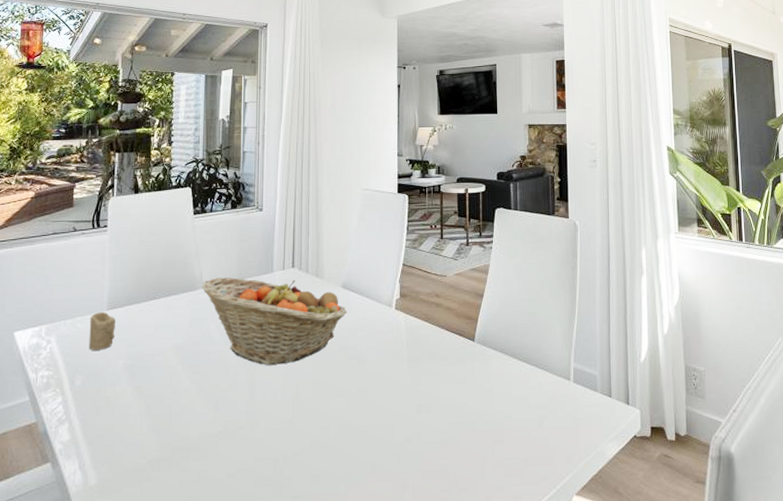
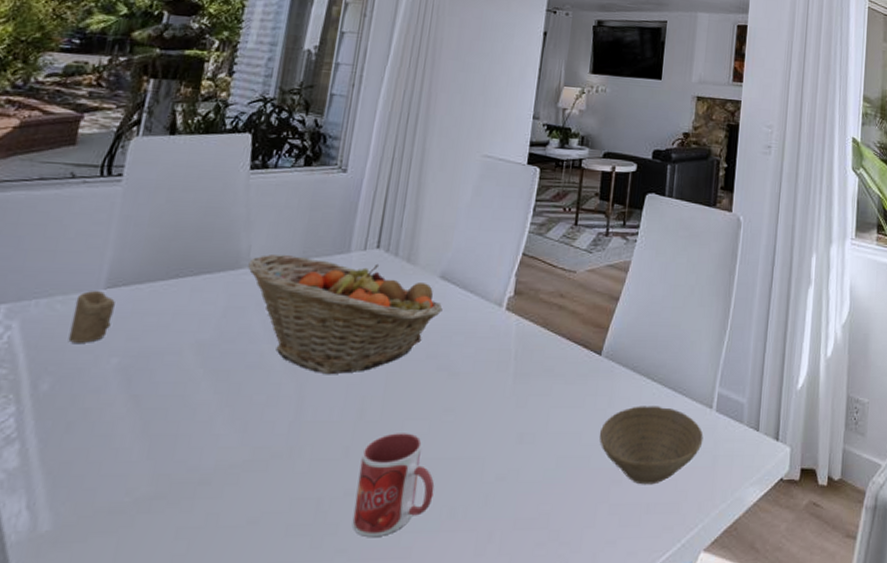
mug: none [301,407,358,486] -> present [352,433,435,537]
bowl: none [480,380,565,443] -> present [599,406,703,485]

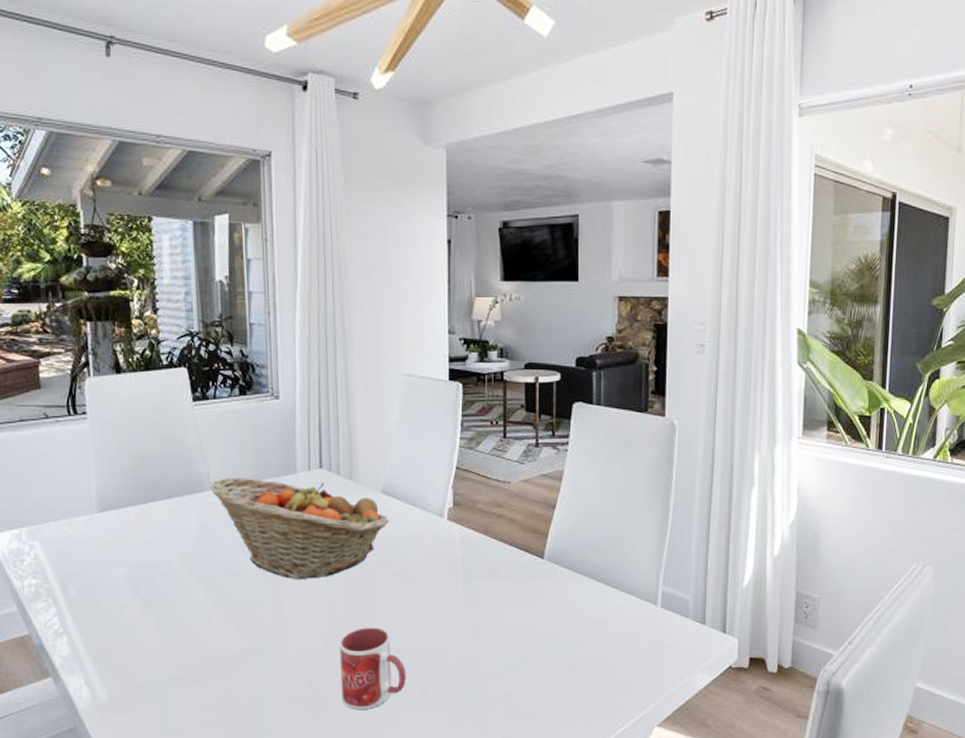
candle: present [68,291,115,343] -> none [78,515,110,558]
bowl: present [599,406,703,485] -> none [549,603,650,671]

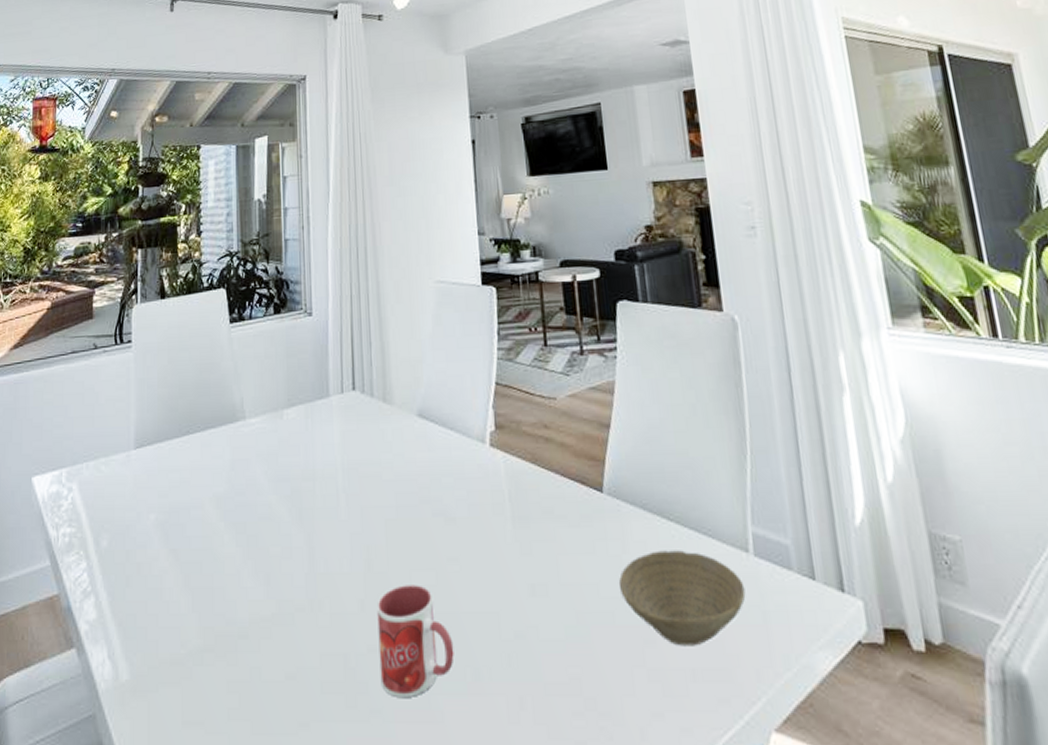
fruit basket: present [210,478,389,580] -> none [244,404,426,525]
bowl: none [549,603,650,671] -> present [618,550,746,646]

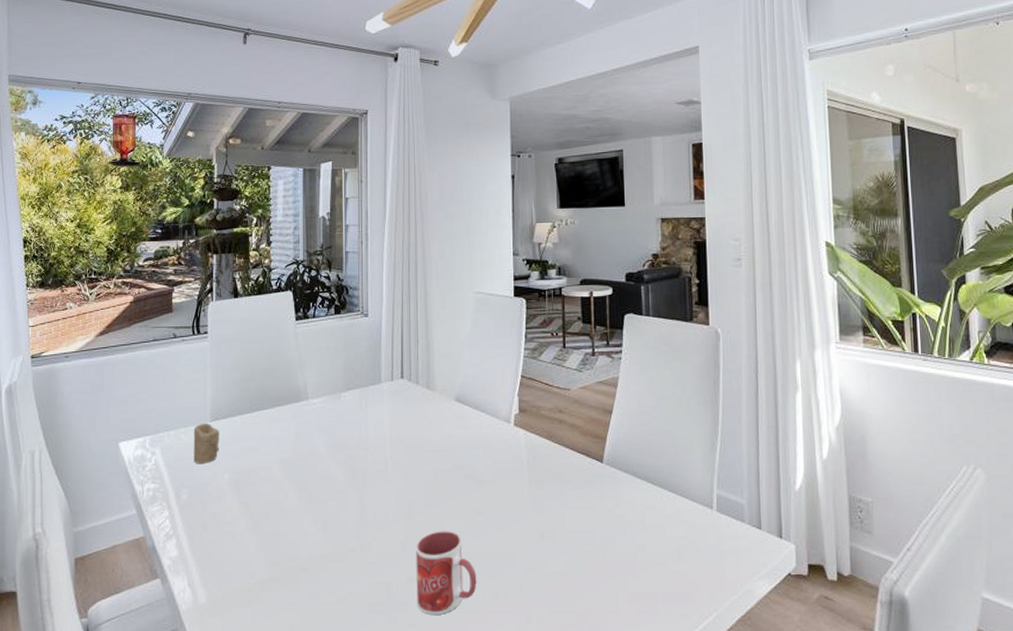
candle: none [115,452,144,501] -> present [193,424,219,463]
bowl: present [618,550,746,646] -> none [610,507,708,577]

